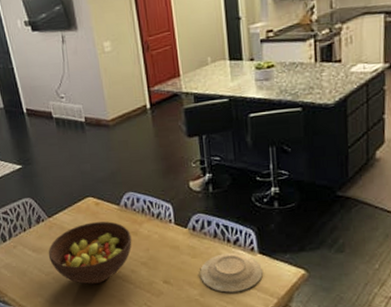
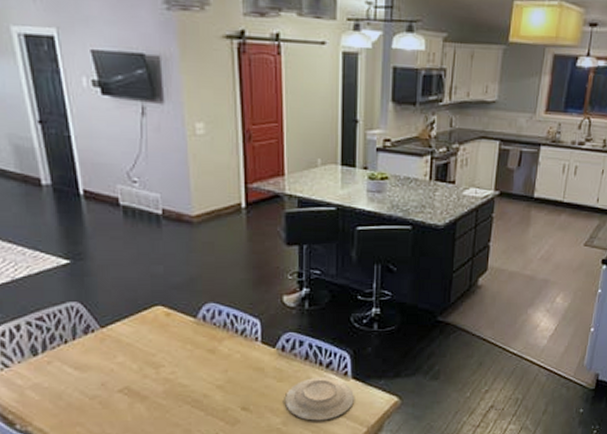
fruit bowl: present [48,221,132,285] -> none [96,336,208,411]

